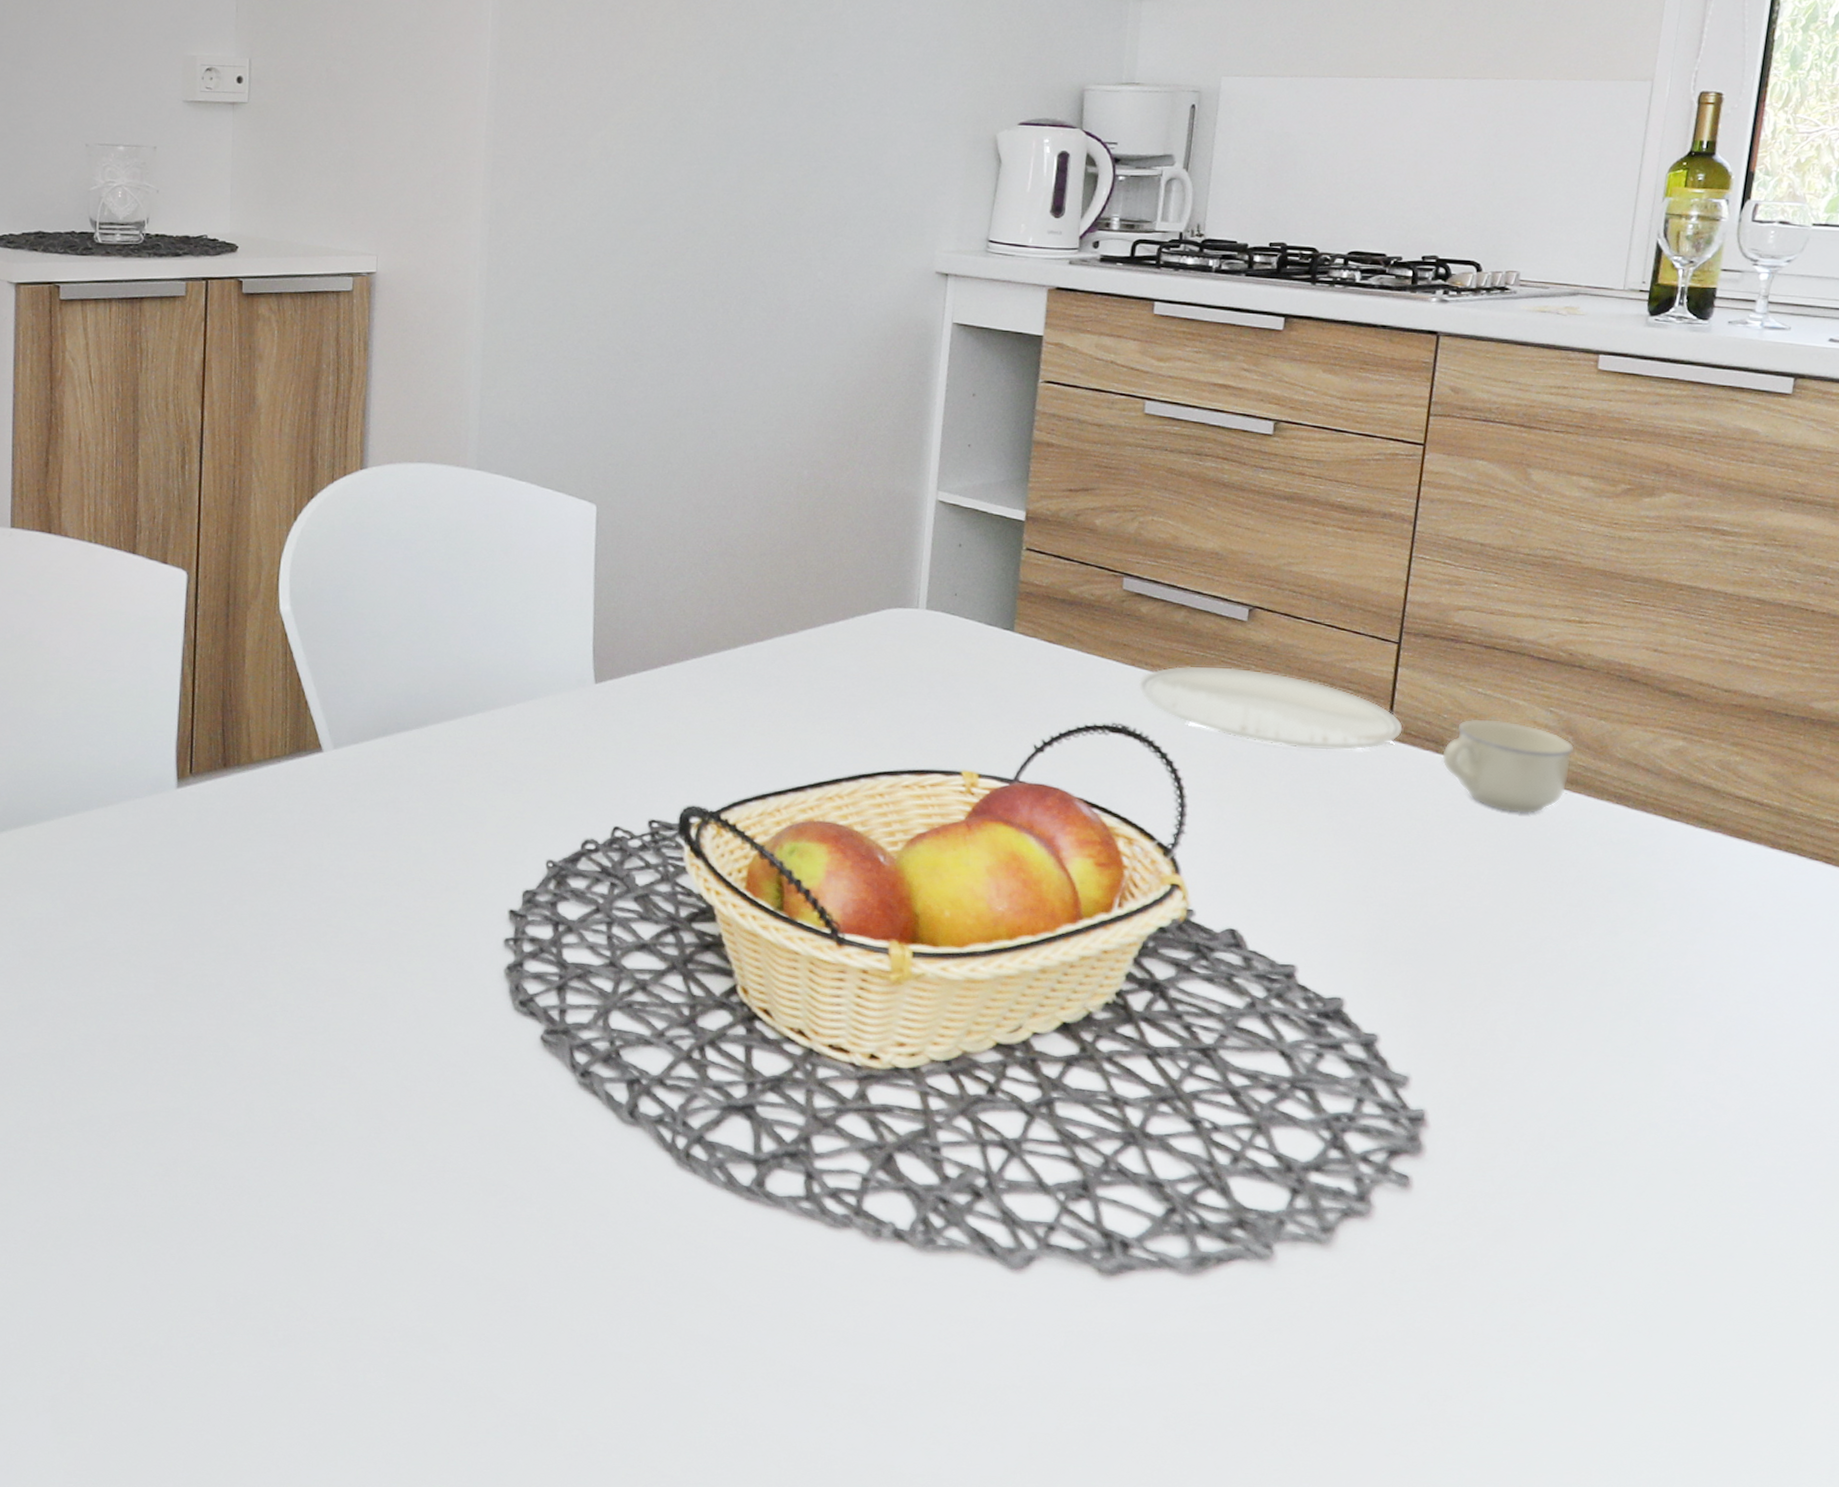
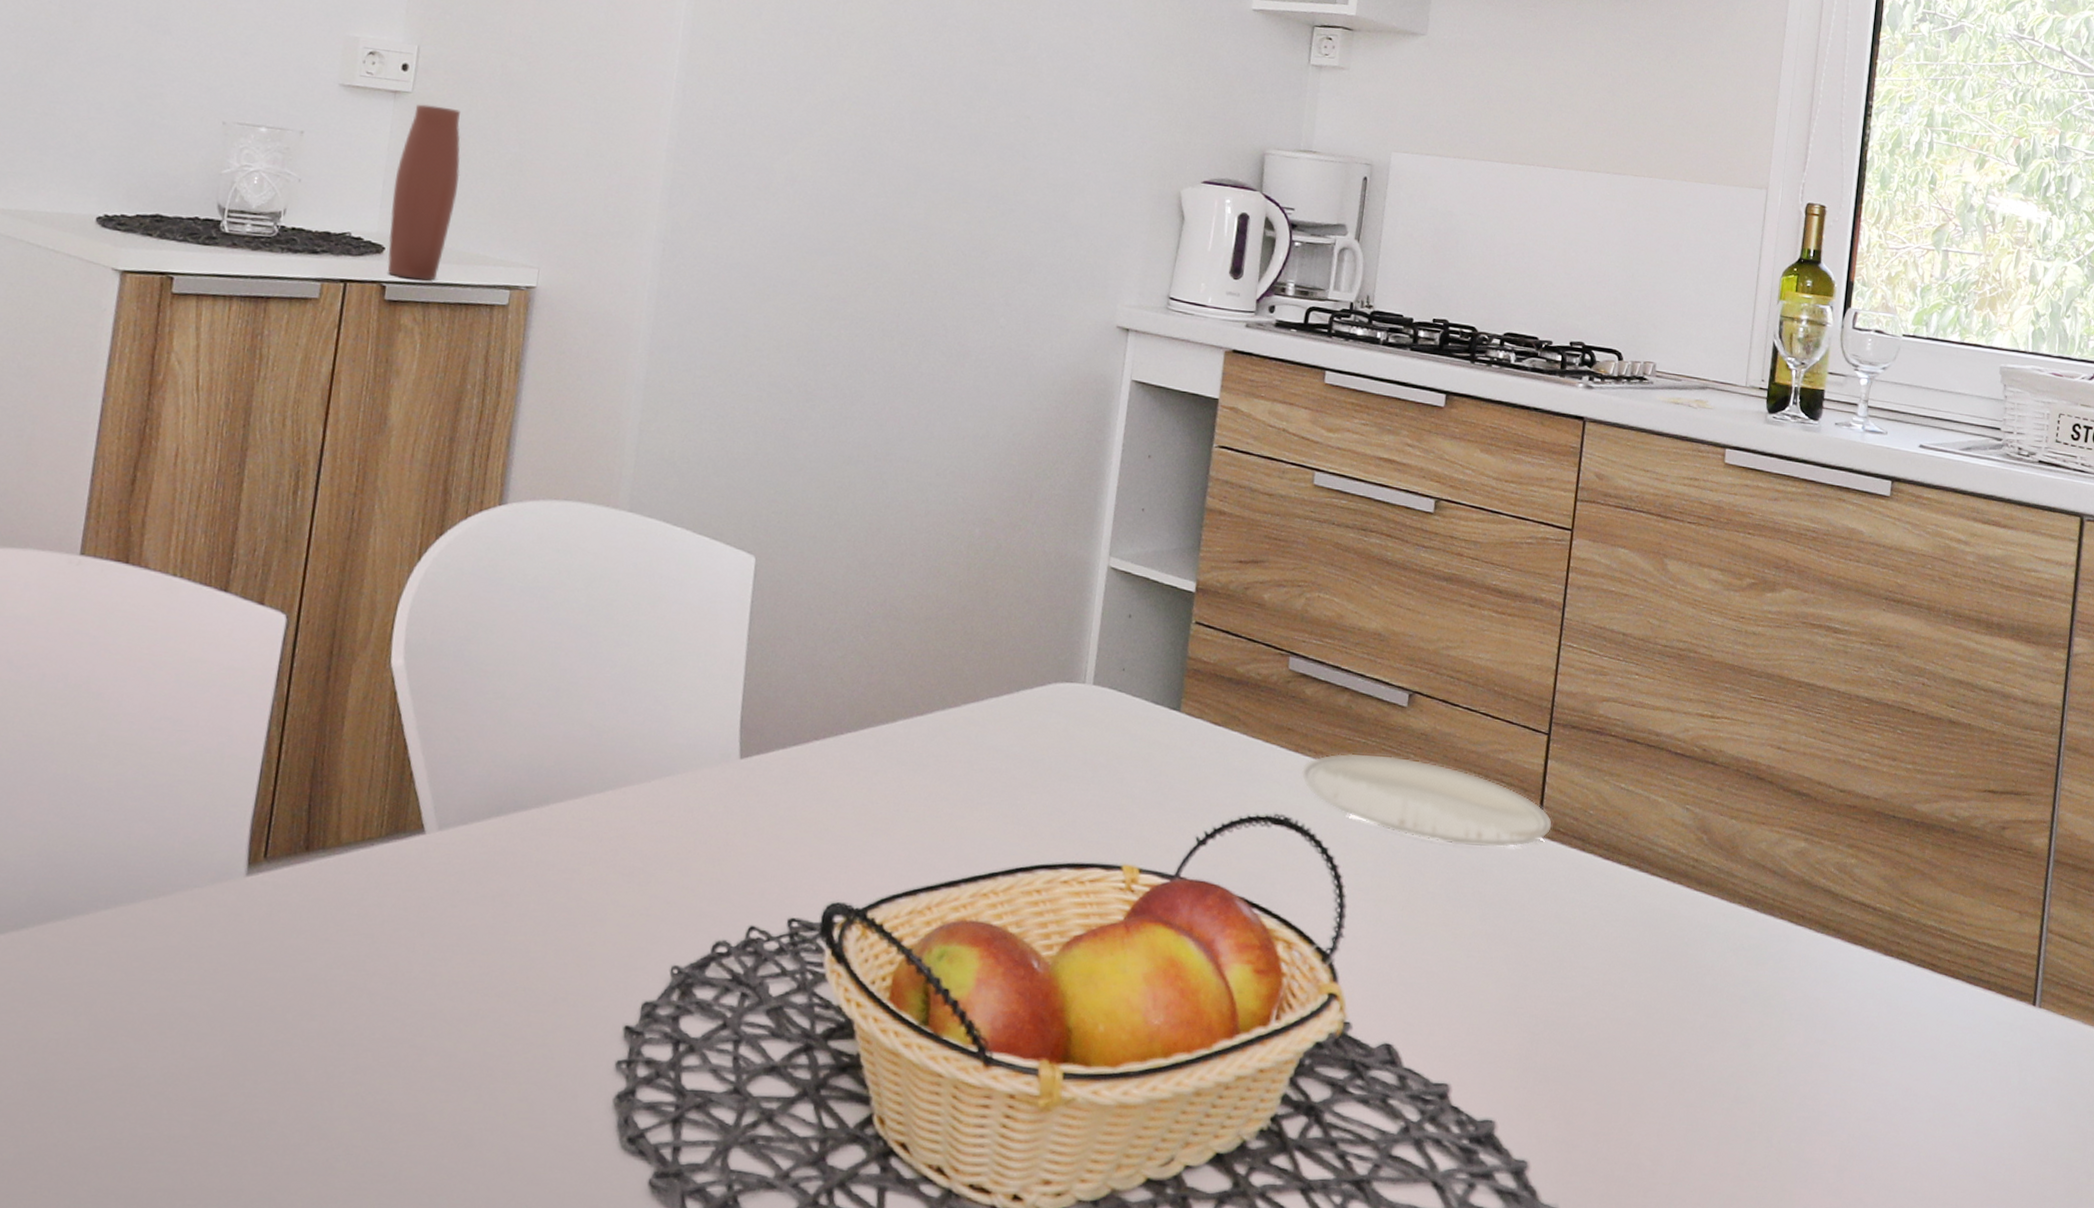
vase: none [240,112,299,273] -> present [387,104,461,280]
cup: present [1442,718,1575,814] -> none [1588,815,1709,917]

